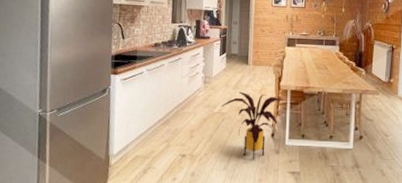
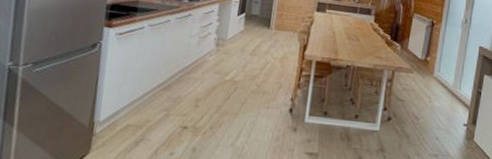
house plant: present [221,91,284,160] -> none [234,58,307,137]

